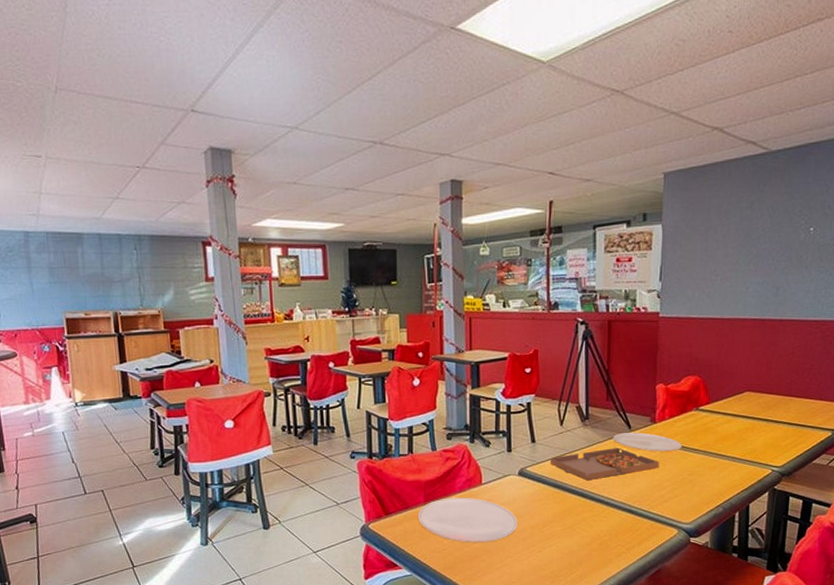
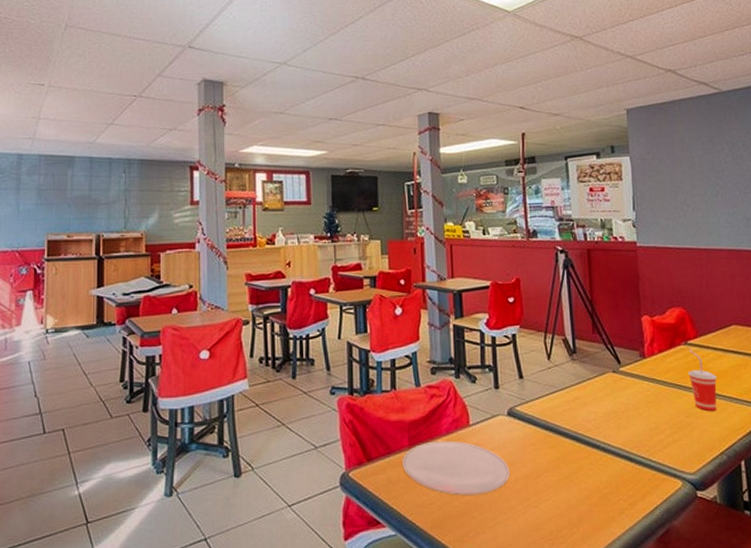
pizza: present [549,448,660,480] -> none [539,385,654,421]
plate: present [613,432,682,452] -> none [603,368,675,391]
beverage cup: none [695,414,724,470] -> present [687,349,717,411]

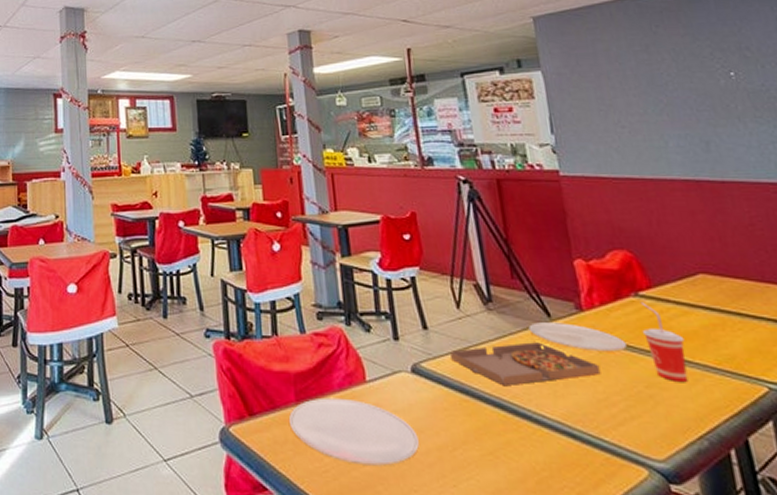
pizza: none [539,385,654,421] -> present [449,342,601,385]
plate: none [603,368,675,391] -> present [528,322,627,352]

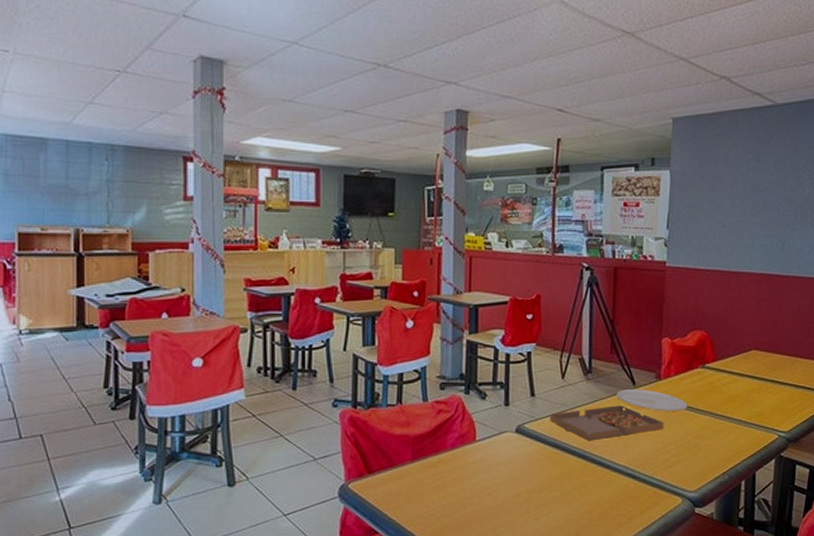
plate: present [288,397,419,466] -> none [403,455,513,508]
beverage cup: present [640,302,688,381] -> none [701,372,730,433]

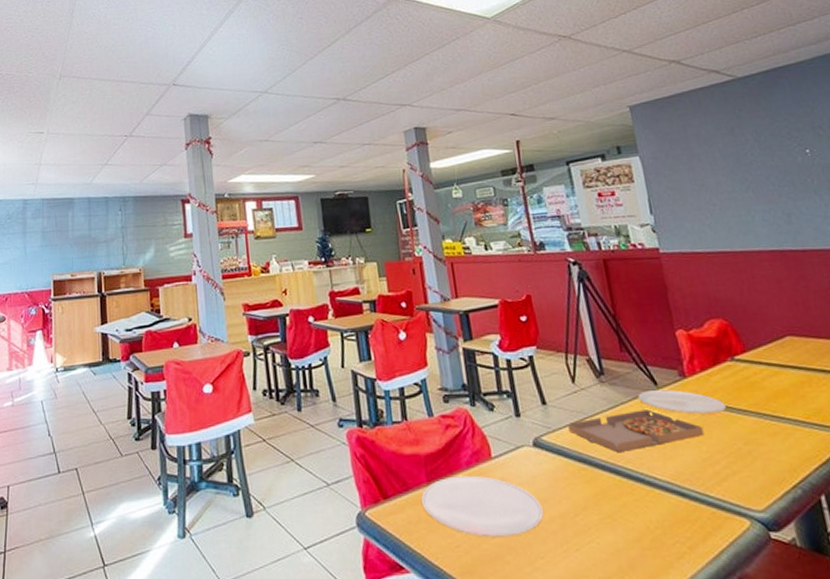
plate: none [403,455,513,508] -> present [421,475,543,538]

